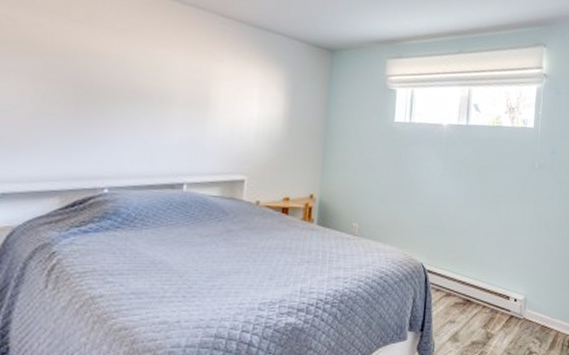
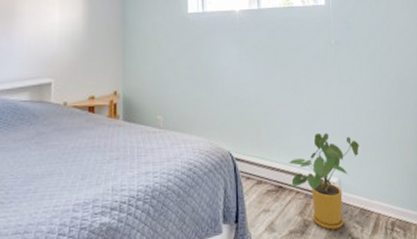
house plant: none [478,253,549,343] -> present [288,133,359,230]

